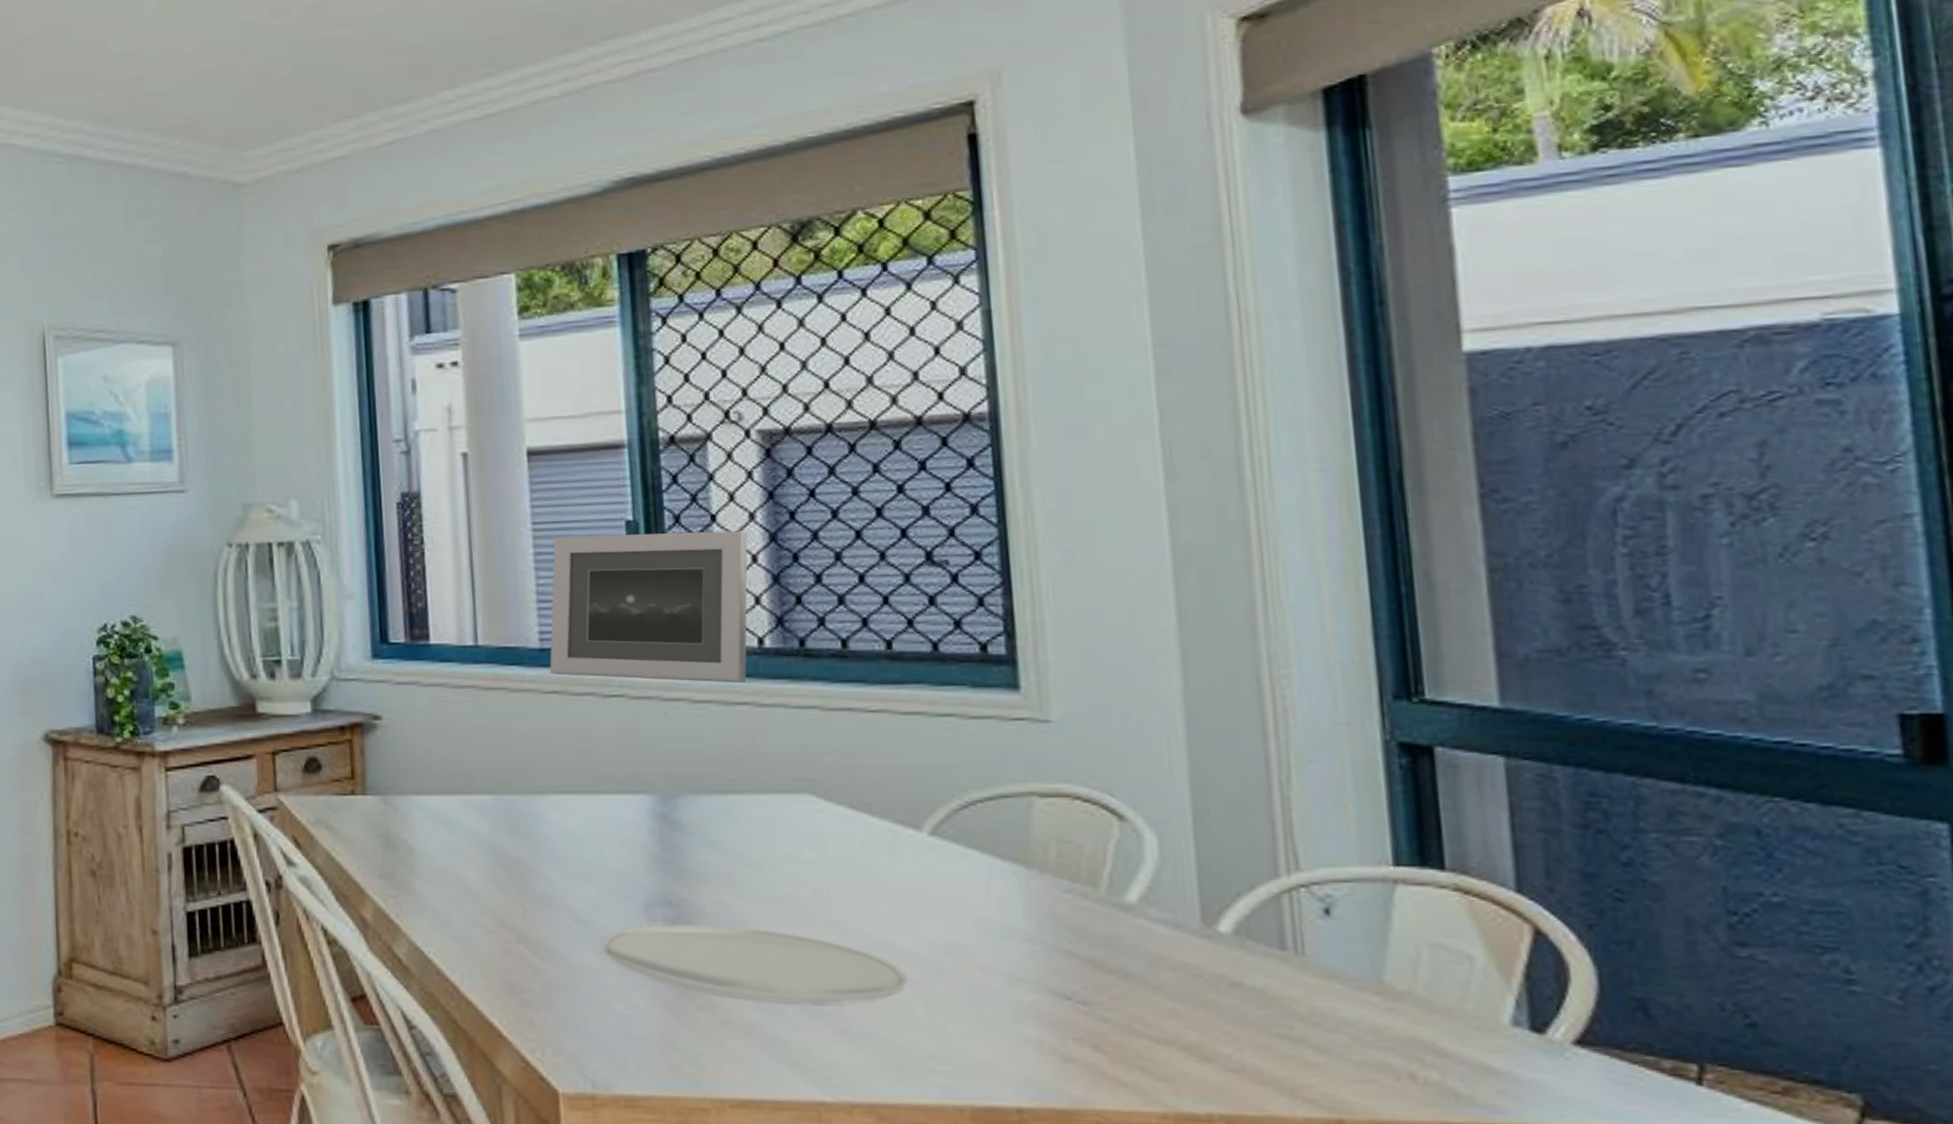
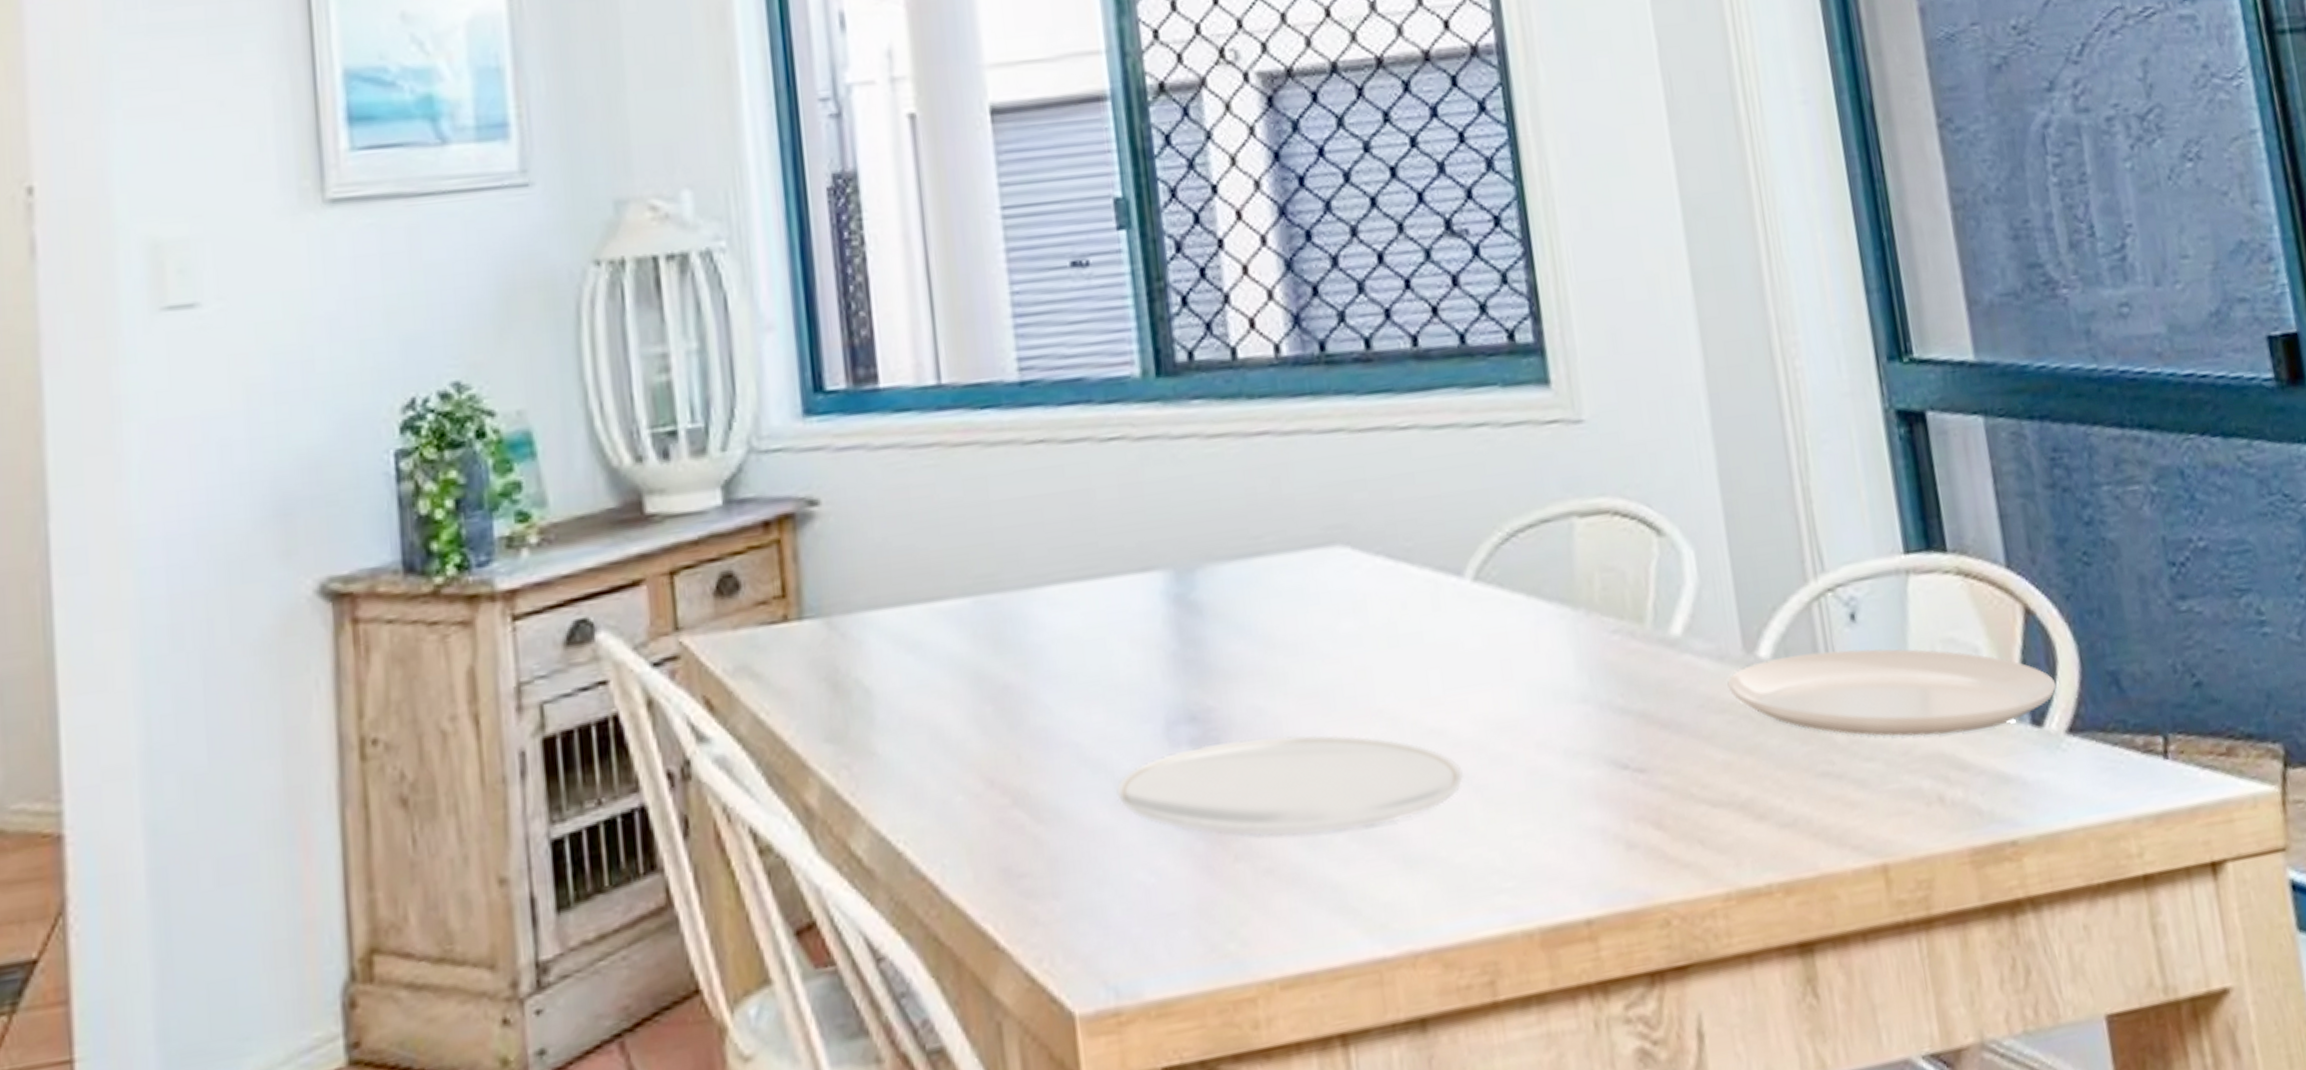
picture frame: present [550,530,748,683] -> none [1028,204,1265,417]
plate: none [1182,934,1566,1026] -> present [1727,648,2057,737]

